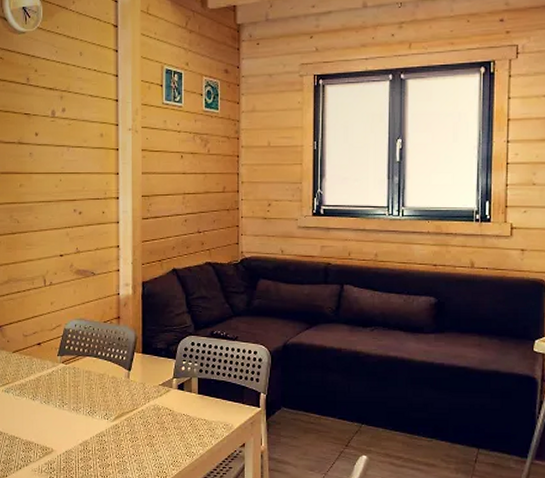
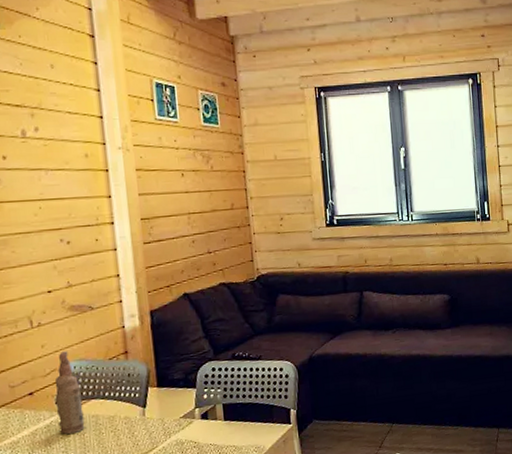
bottle: none [57,310,79,384] -> present [54,351,85,434]

